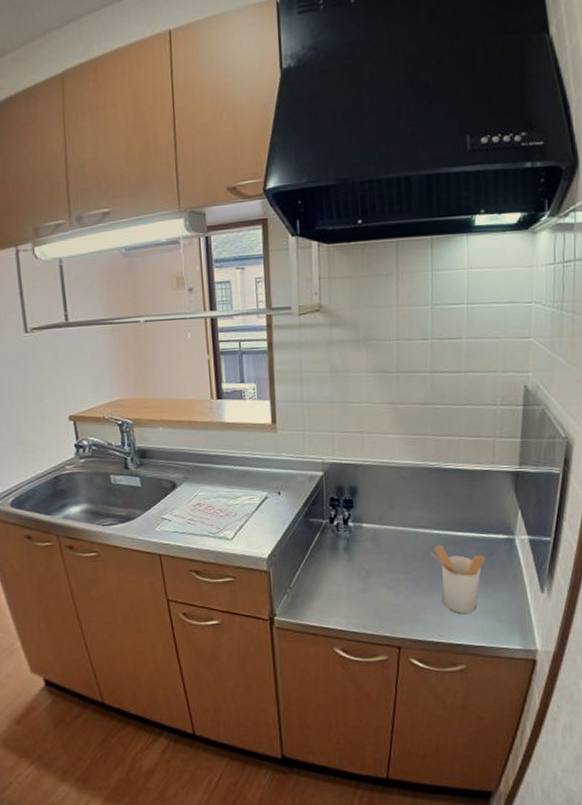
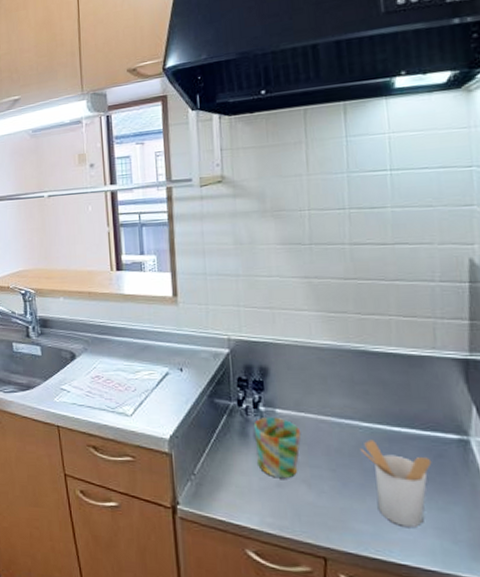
mug: none [343,530,384,584] -> present [253,416,301,479]

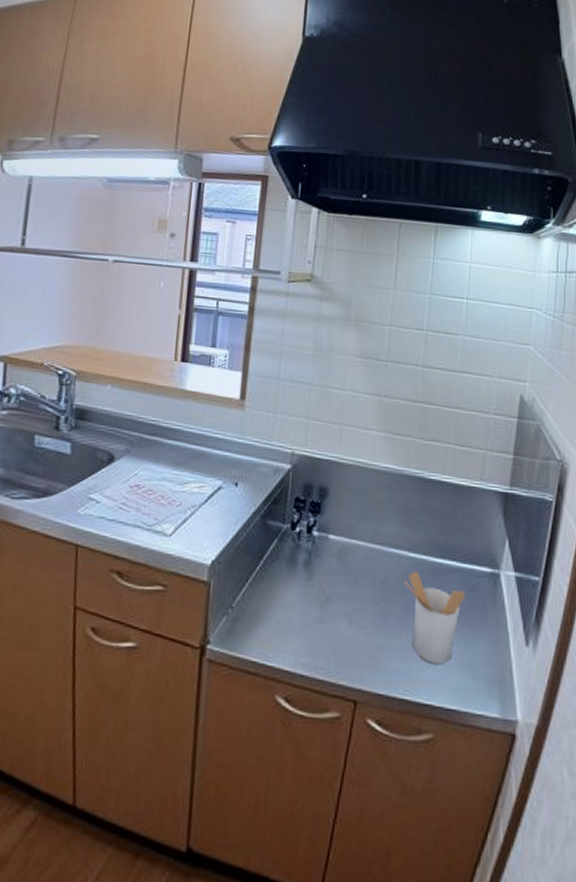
mug: present [253,416,301,479] -> none [302,542,351,613]

